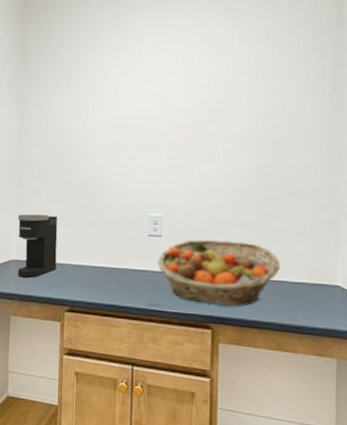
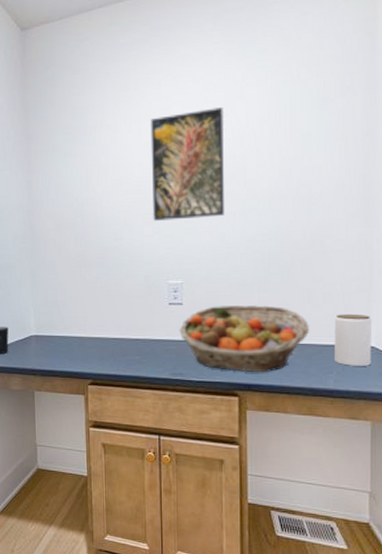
coffee maker: present [17,214,58,278] -> none [34,288,76,353]
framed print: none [137,57,208,156] -> present [150,107,225,221]
jar: none [302,253,338,304] -> present [333,313,371,366]

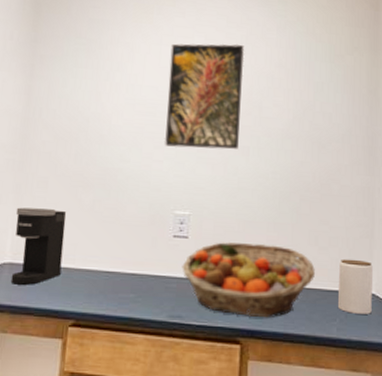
coffee maker: none [34,288,76,353] -> present [10,207,67,285]

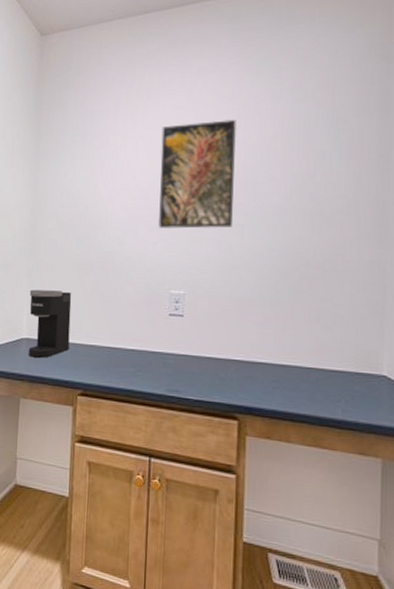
fruit basket: present [182,241,315,317] -> none [178,319,317,396]
jar: present [337,259,373,314] -> none [342,338,384,397]

